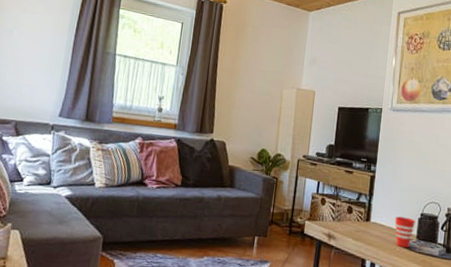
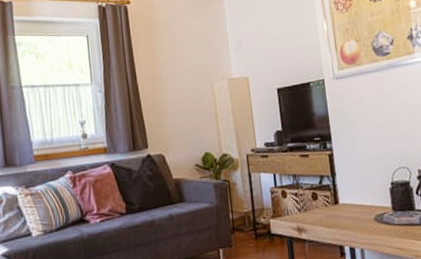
cup: present [395,216,415,248] -> none [365,190,388,223]

